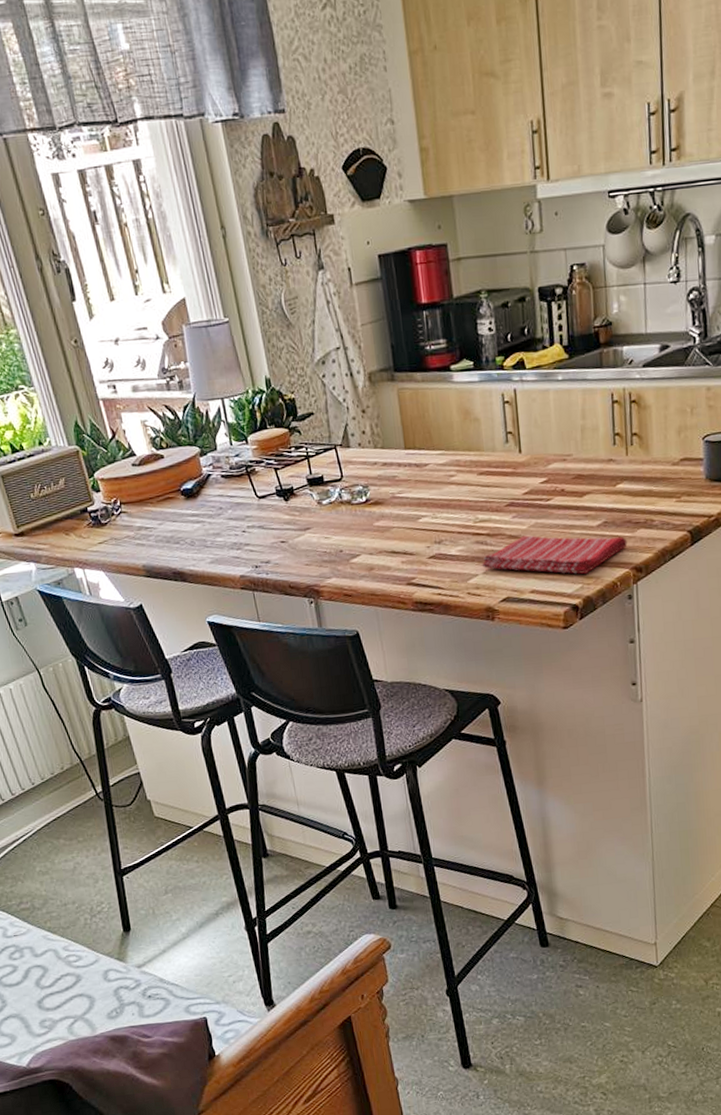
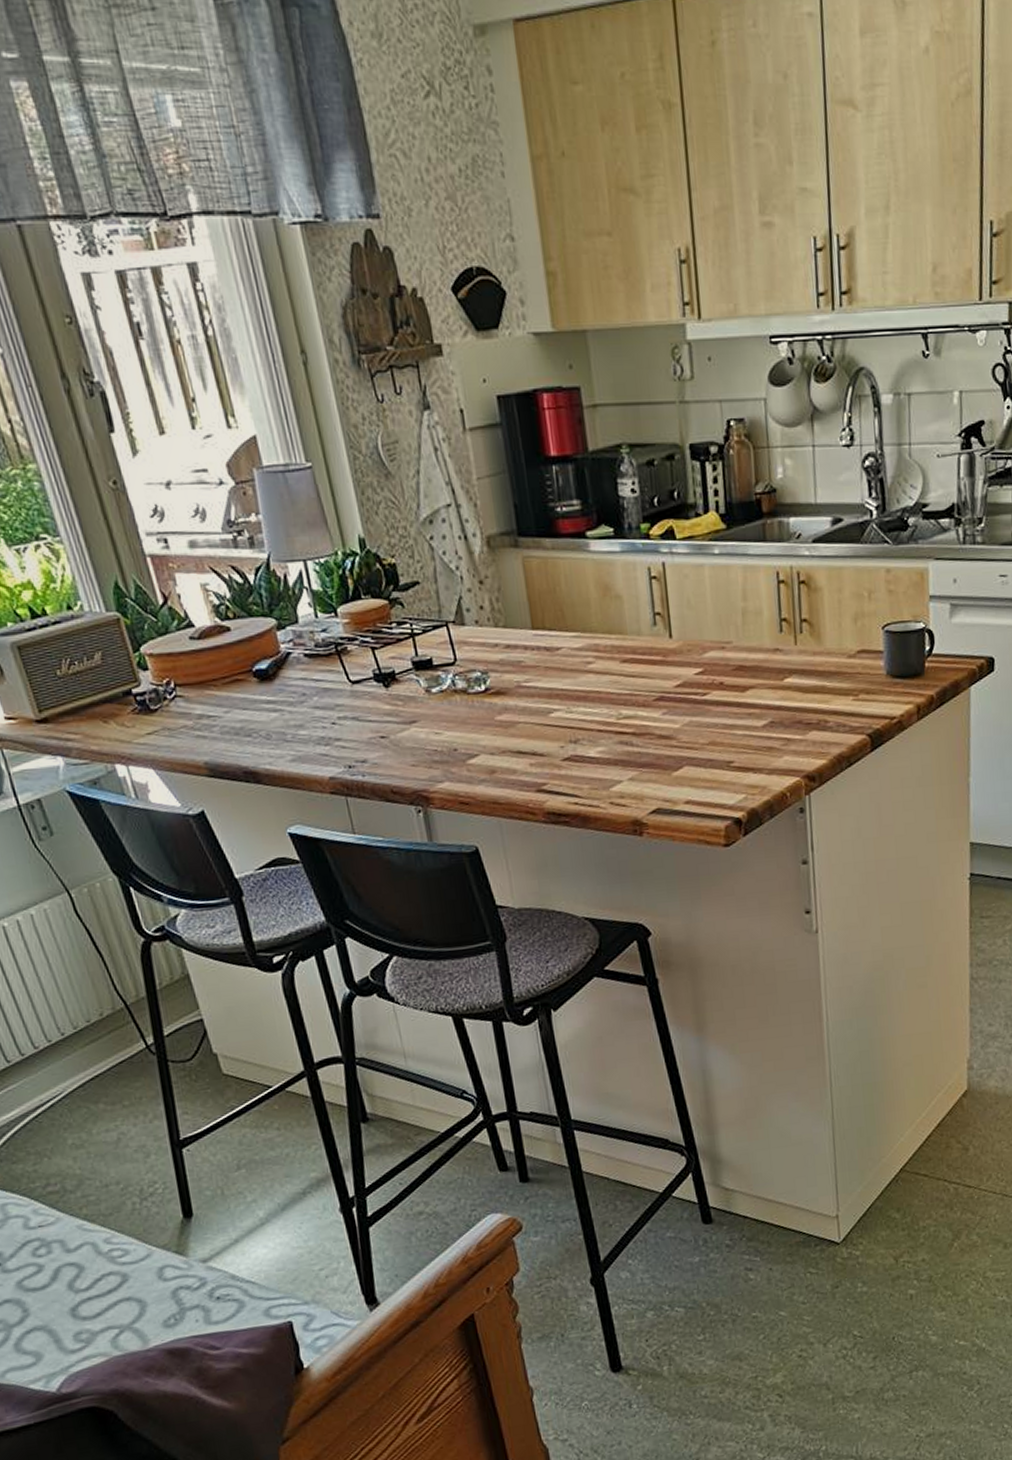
dish towel: present [481,535,628,575] -> none [626,735,798,783]

